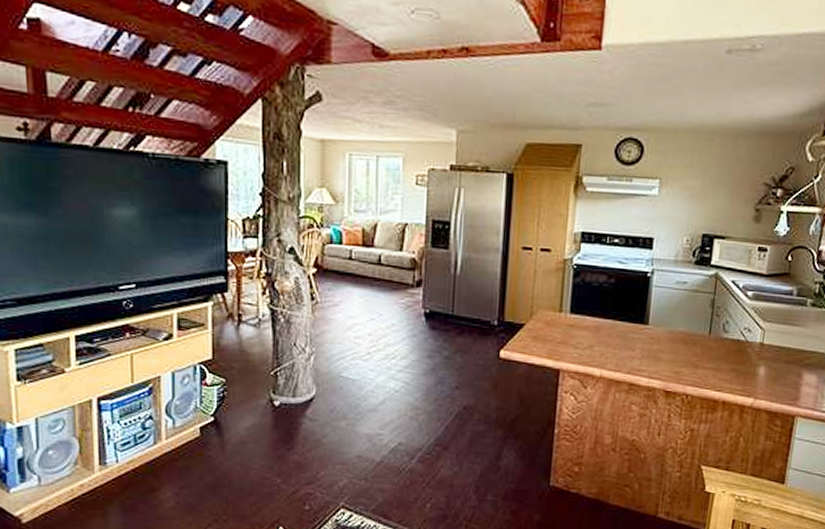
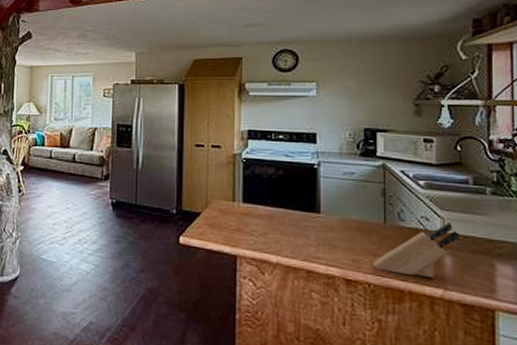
knife block: none [693,334,777,387] -> present [373,222,460,277]

